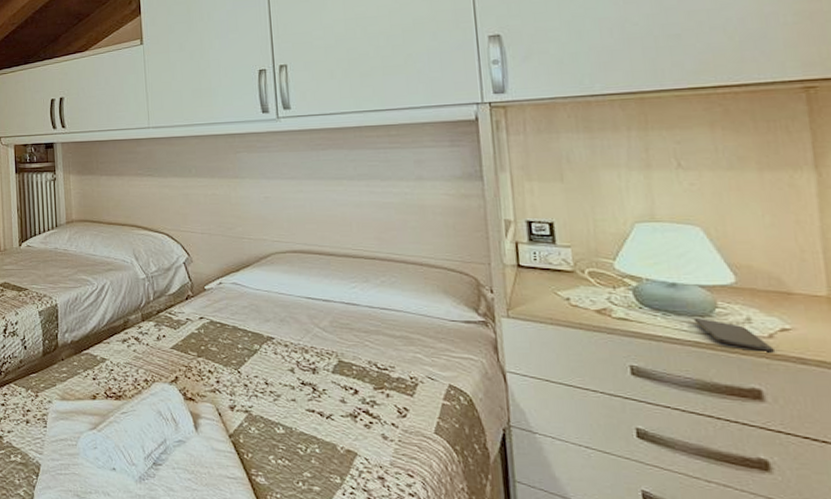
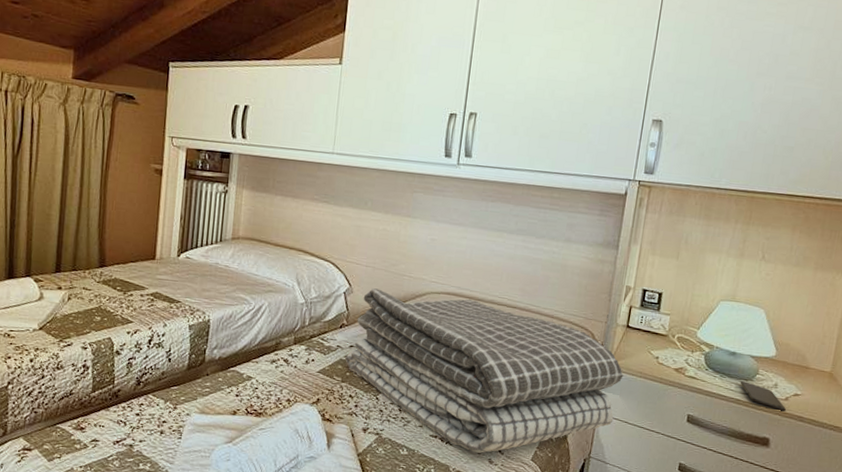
towel: none [197,255,530,428] -> present [345,288,624,453]

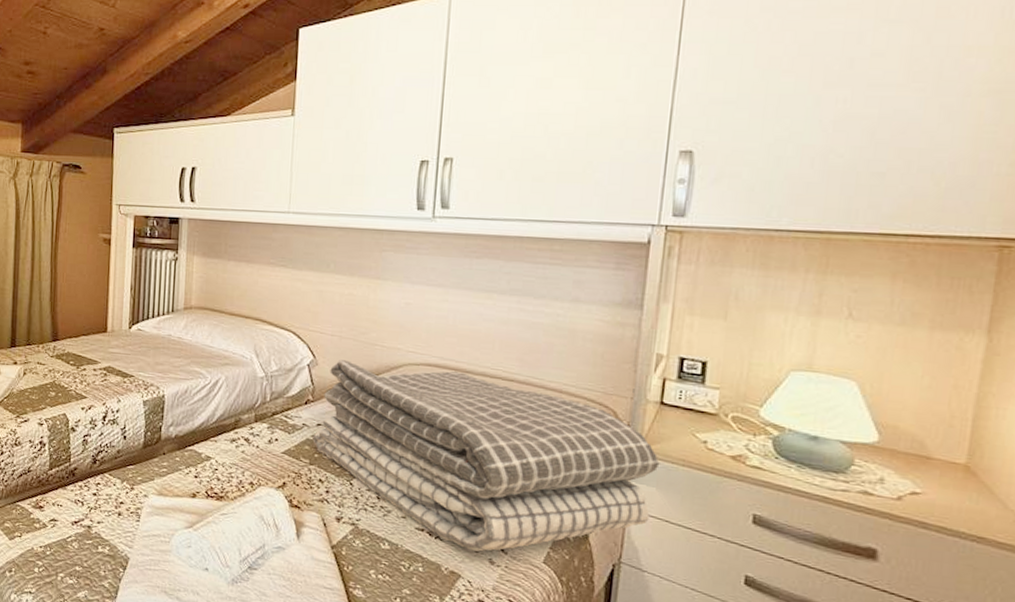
smartphone: present [740,381,787,412] -> none [827,473,901,515]

